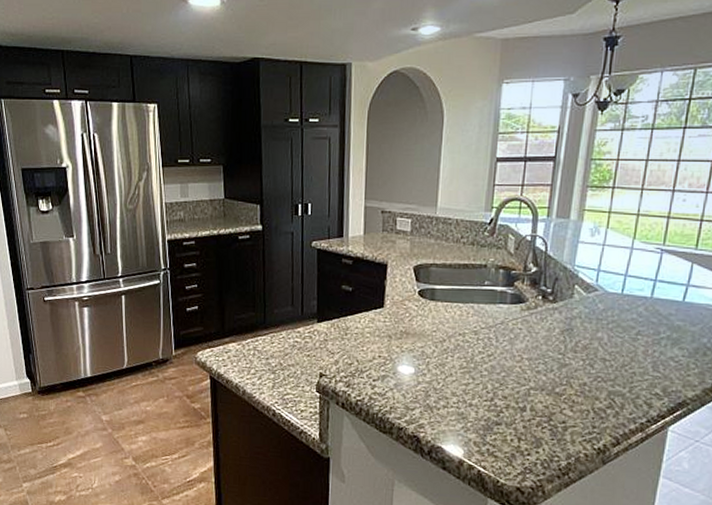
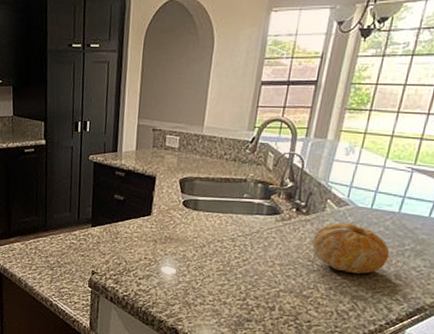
fruit: none [562,310,645,367] -> present [312,222,390,274]

